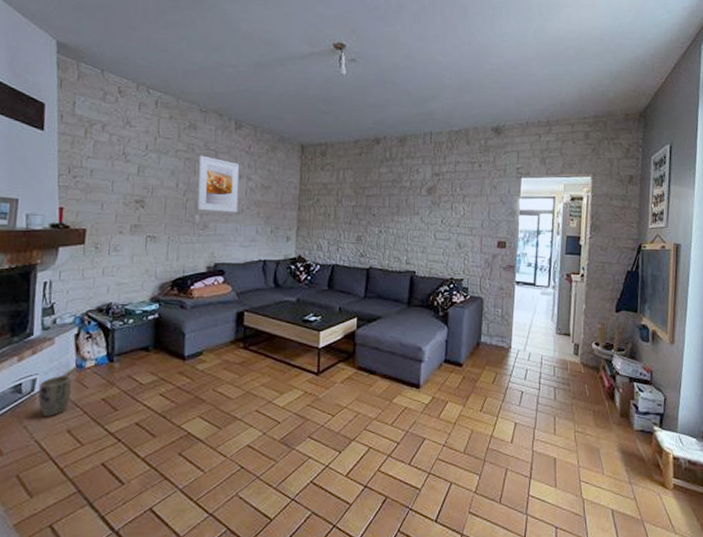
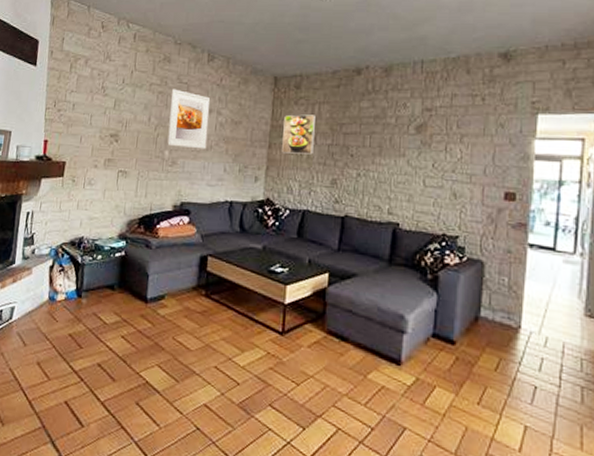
plant pot: present [38,376,72,416] -> none [15,306,44,347]
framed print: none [311,179,342,215] -> present [282,114,317,155]

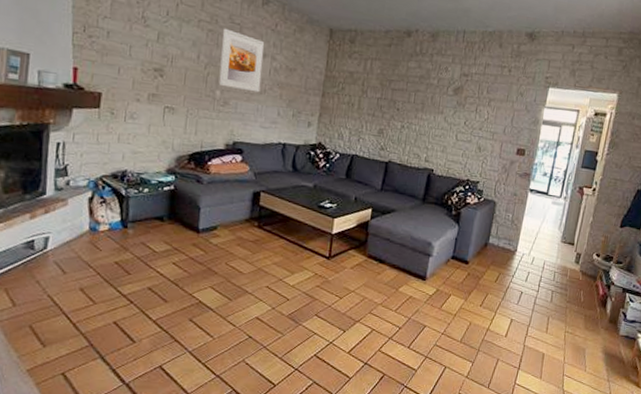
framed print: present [282,114,317,155] -> none [334,67,368,106]

